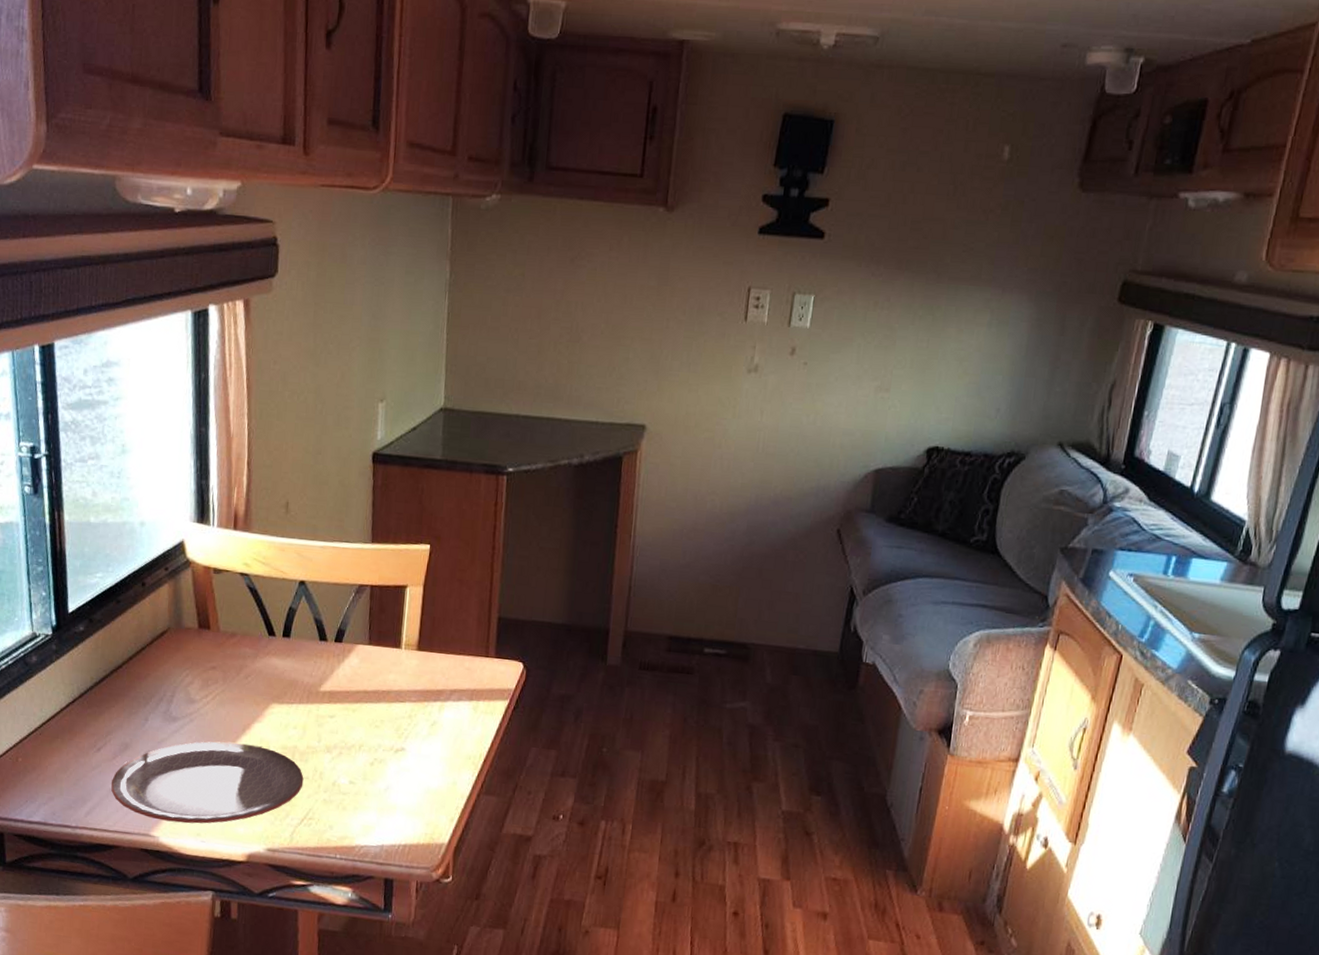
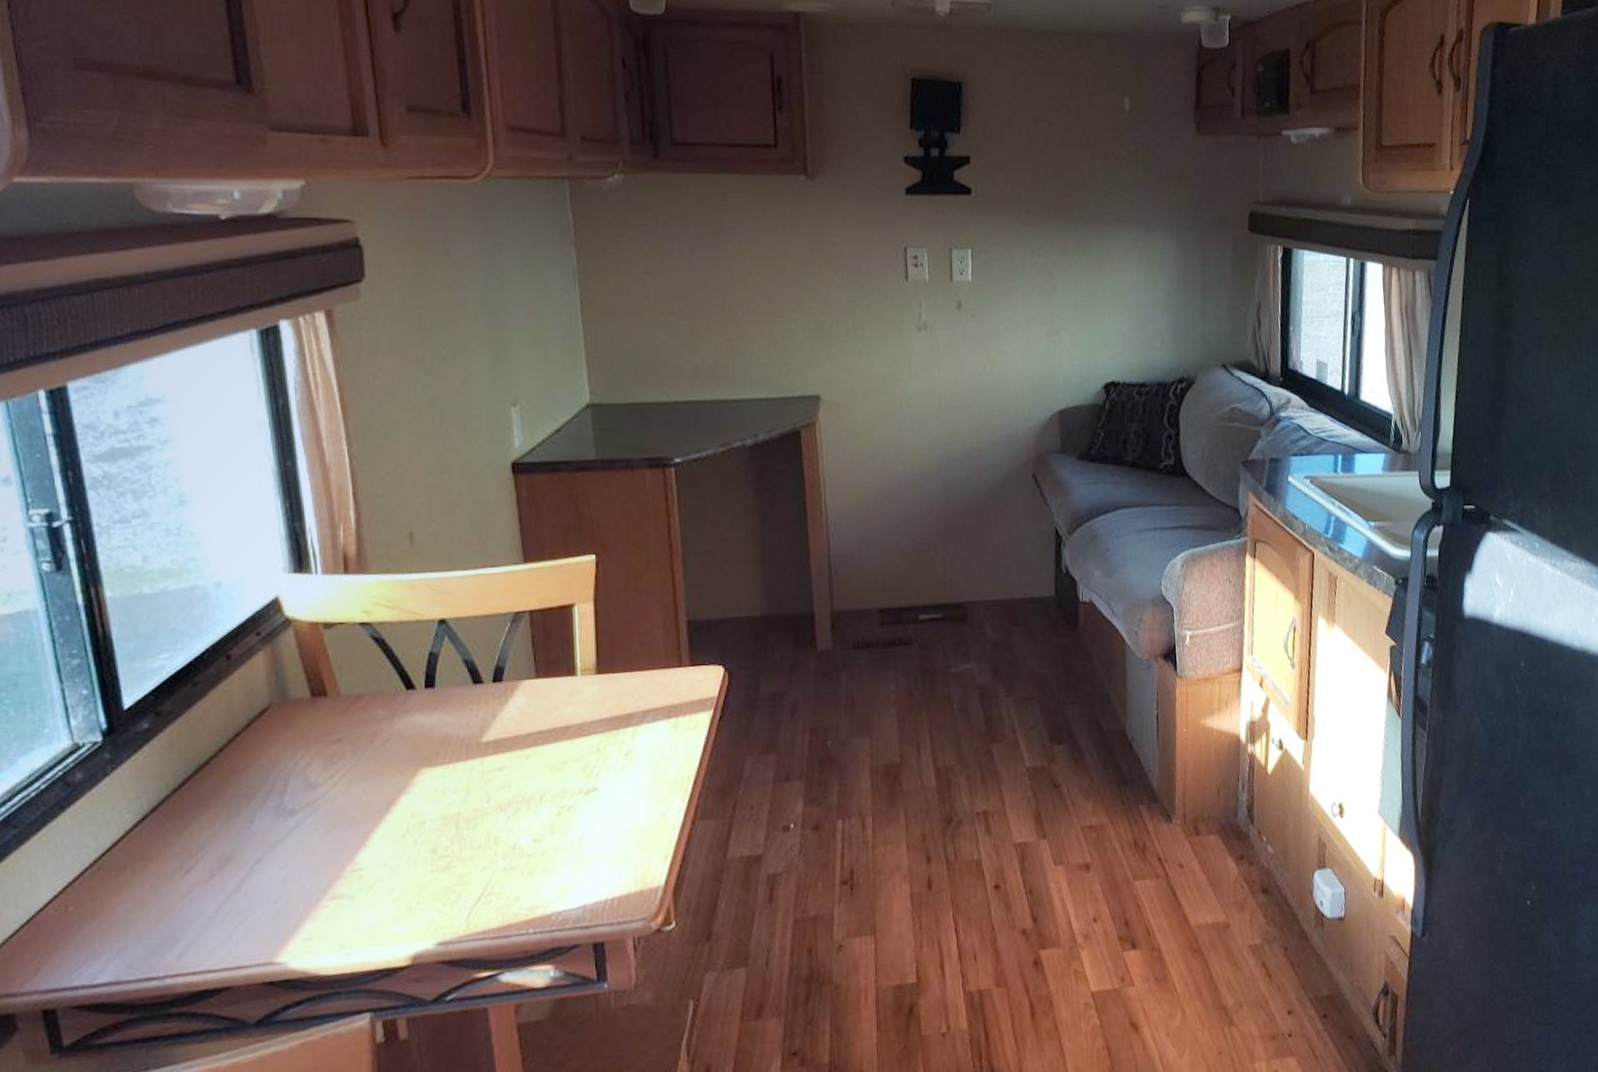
plate: present [111,741,304,824] -> none [211,822,475,941]

